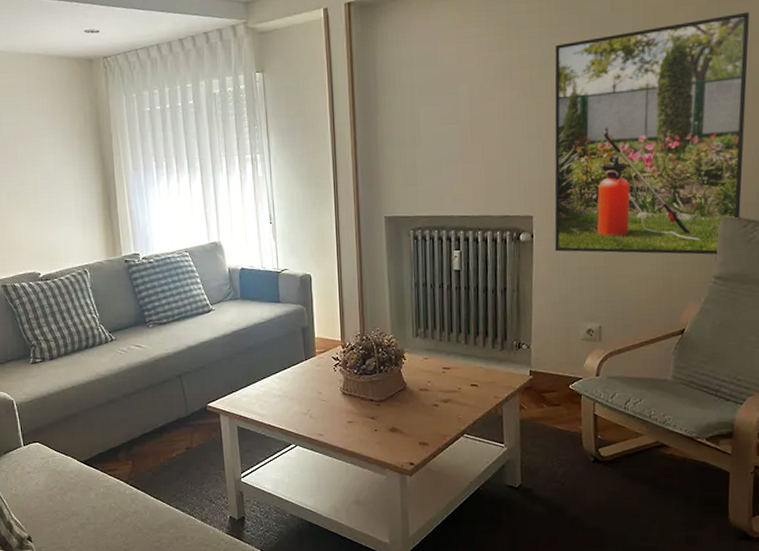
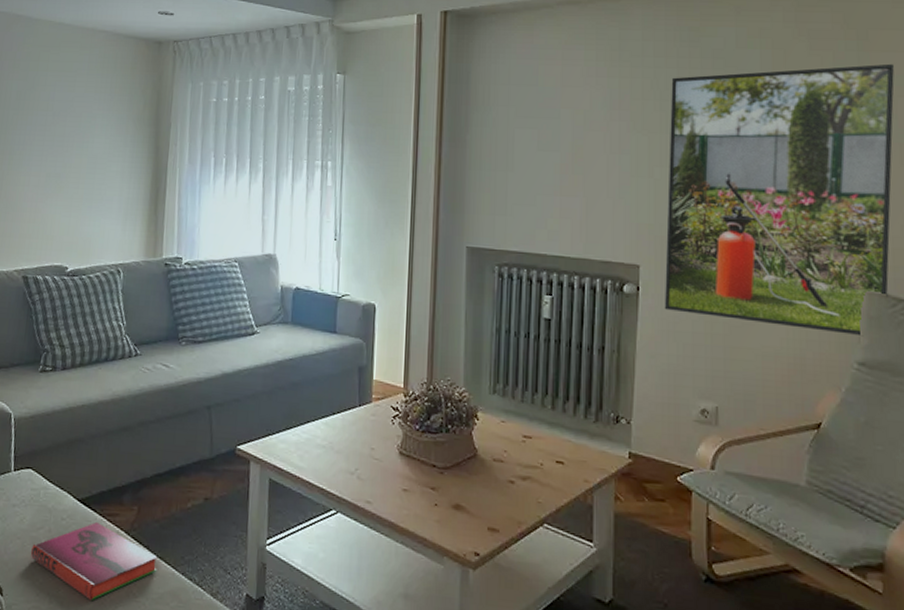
hardback book: none [49,477,155,537] -> present [30,521,158,602]

